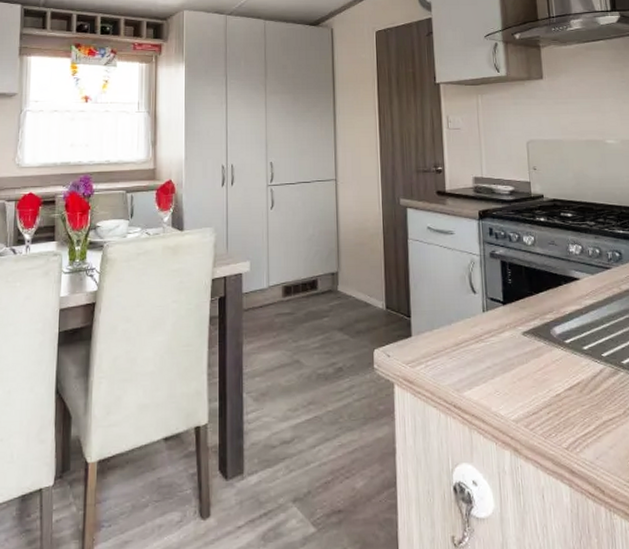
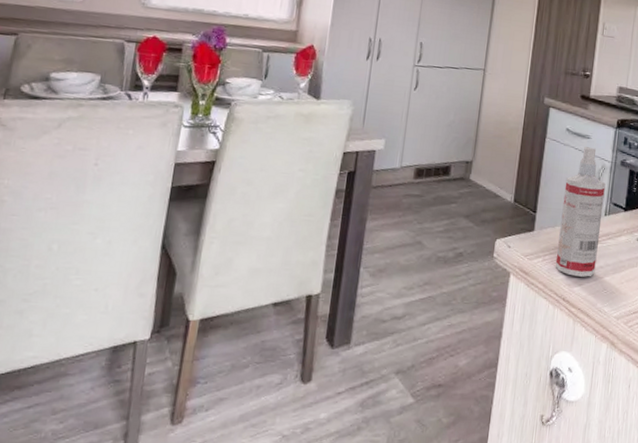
spray bottle: none [435,243,483,380] -> present [555,147,606,277]

